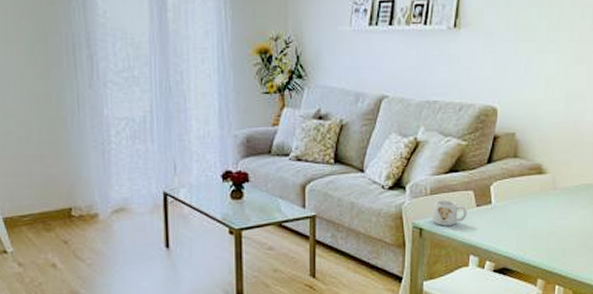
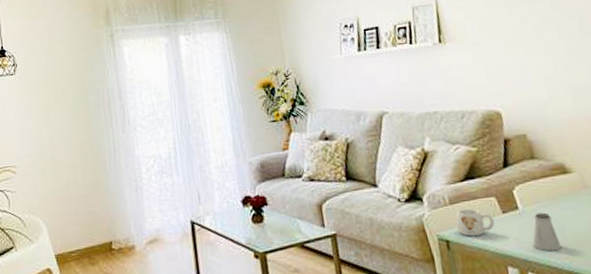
saltshaker: none [496,208,520,244] -> present [532,212,562,252]

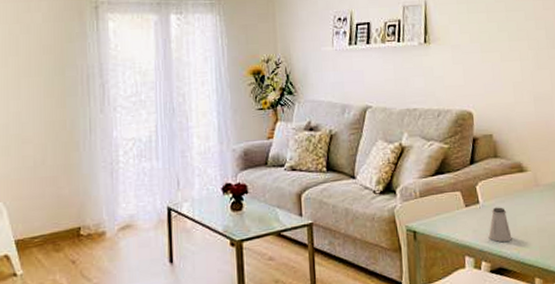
mug: present [456,208,495,237] -> none [424,201,458,228]

